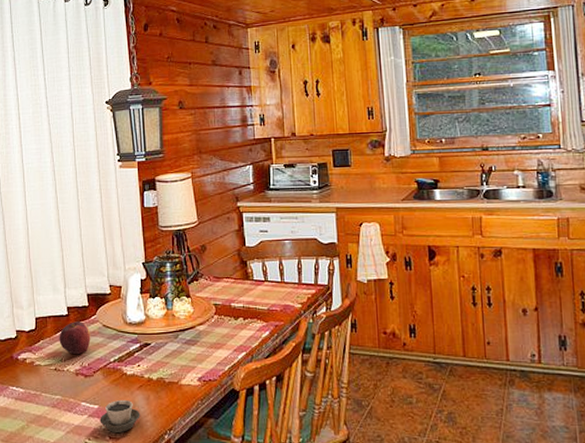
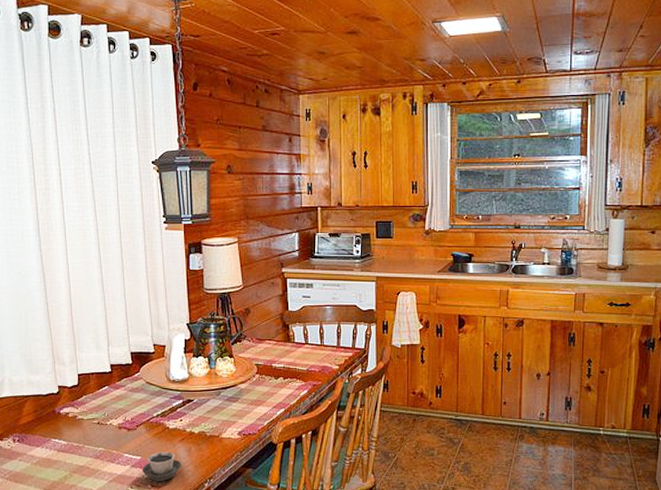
fruit: present [59,321,91,355] -> none [102,378,134,410]

